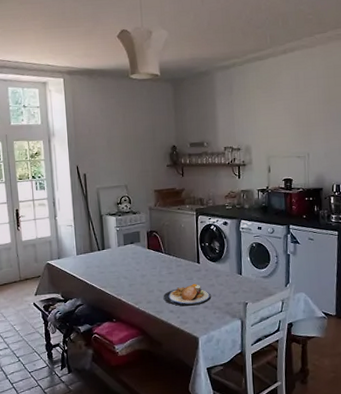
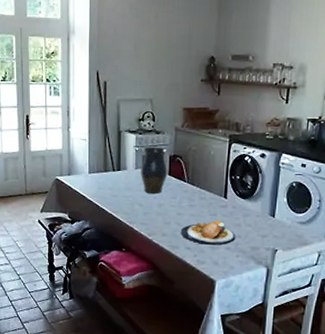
vase: none [123,225,147,267] -> present [141,146,168,195]

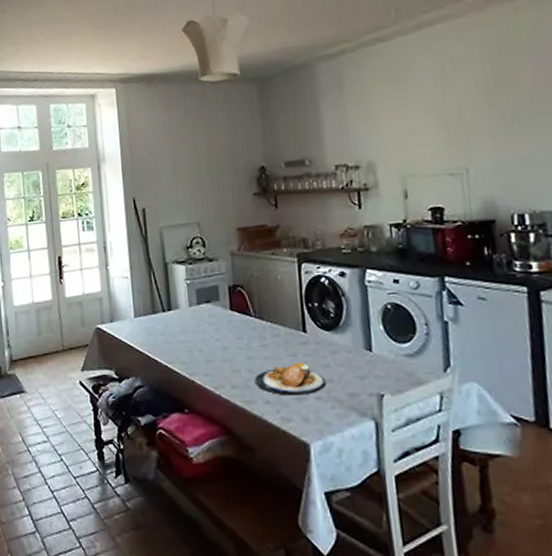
vase: present [141,146,168,195] -> none [195,277,229,336]

